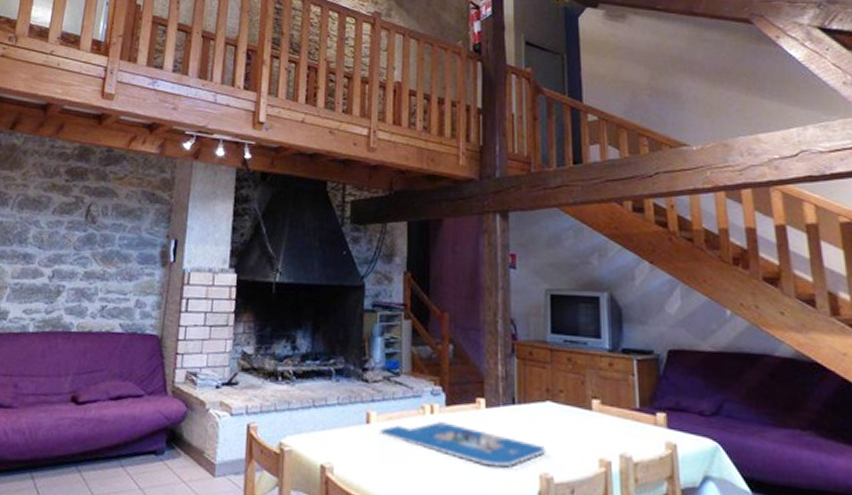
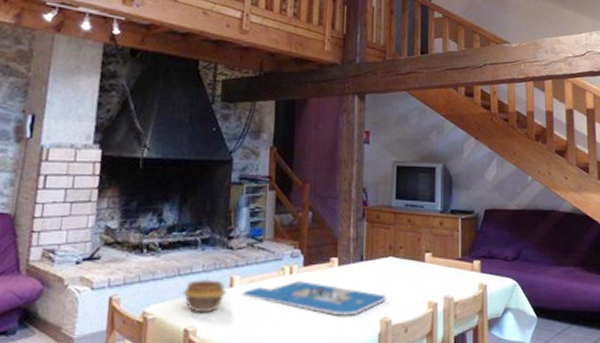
bowl: none [318,411,363,450] -> present [182,278,227,313]

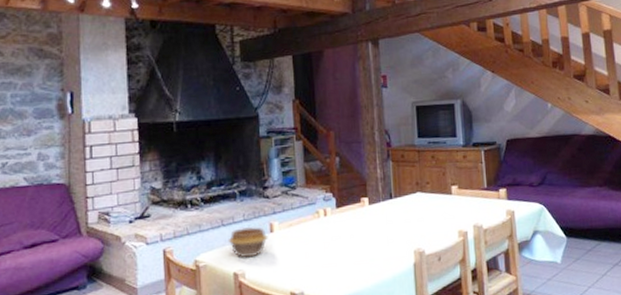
board game: present [241,281,387,316] -> none [282,221,419,251]

